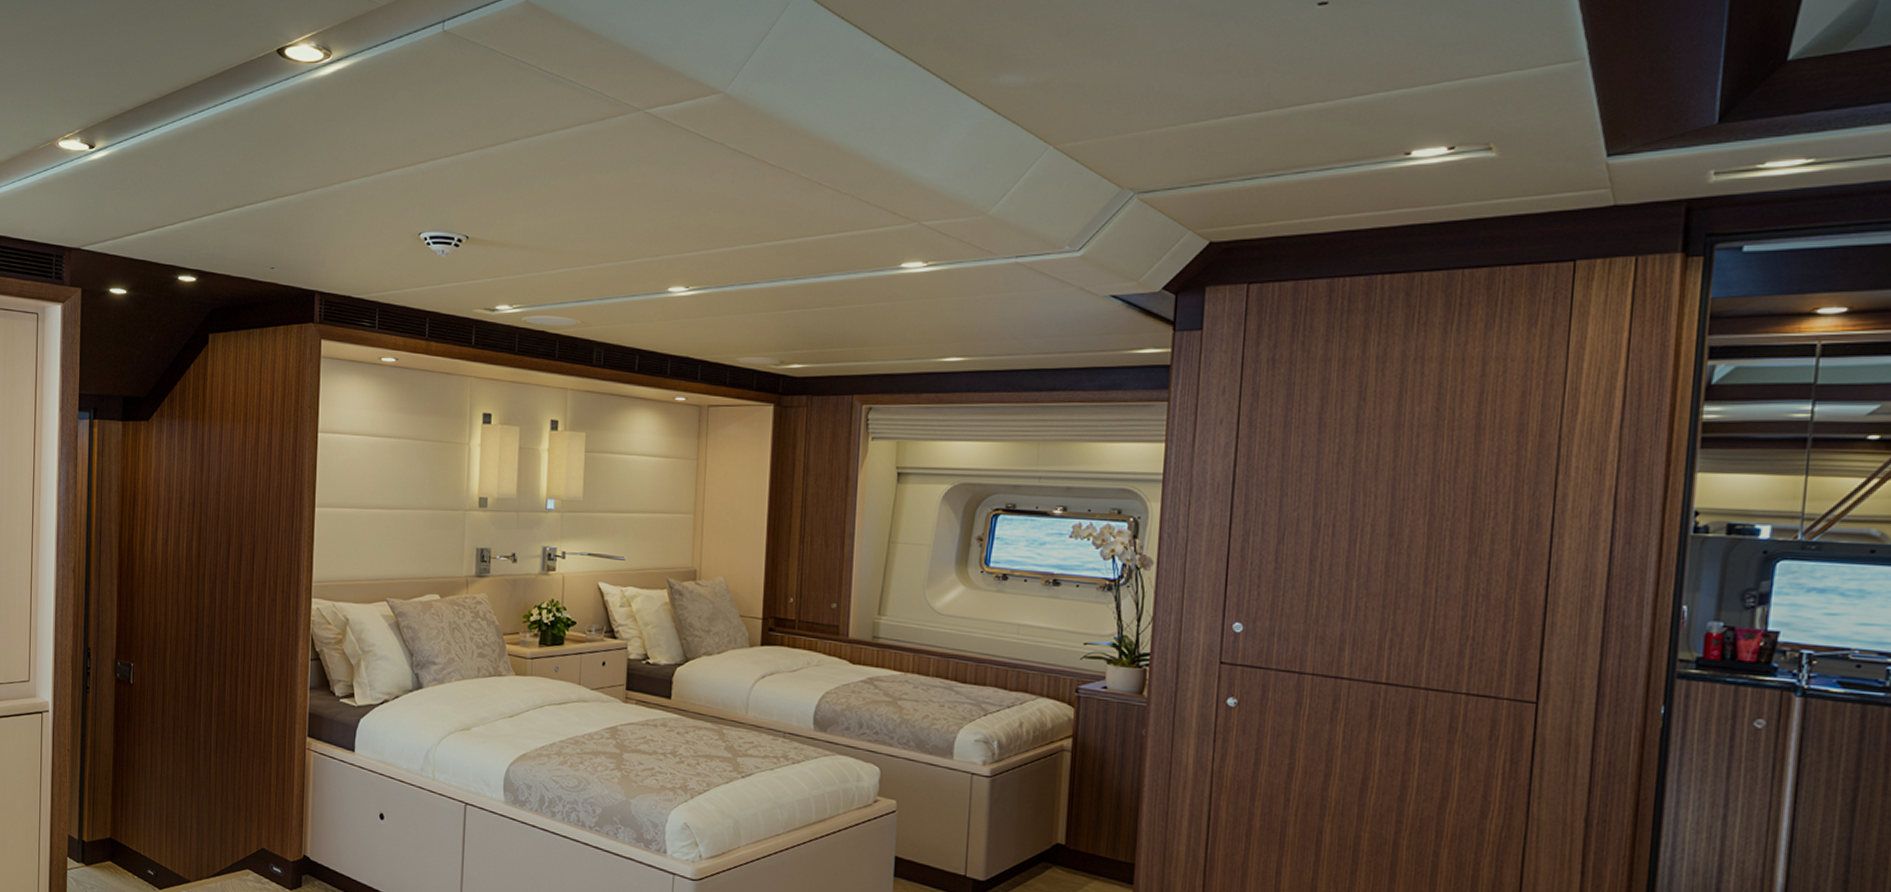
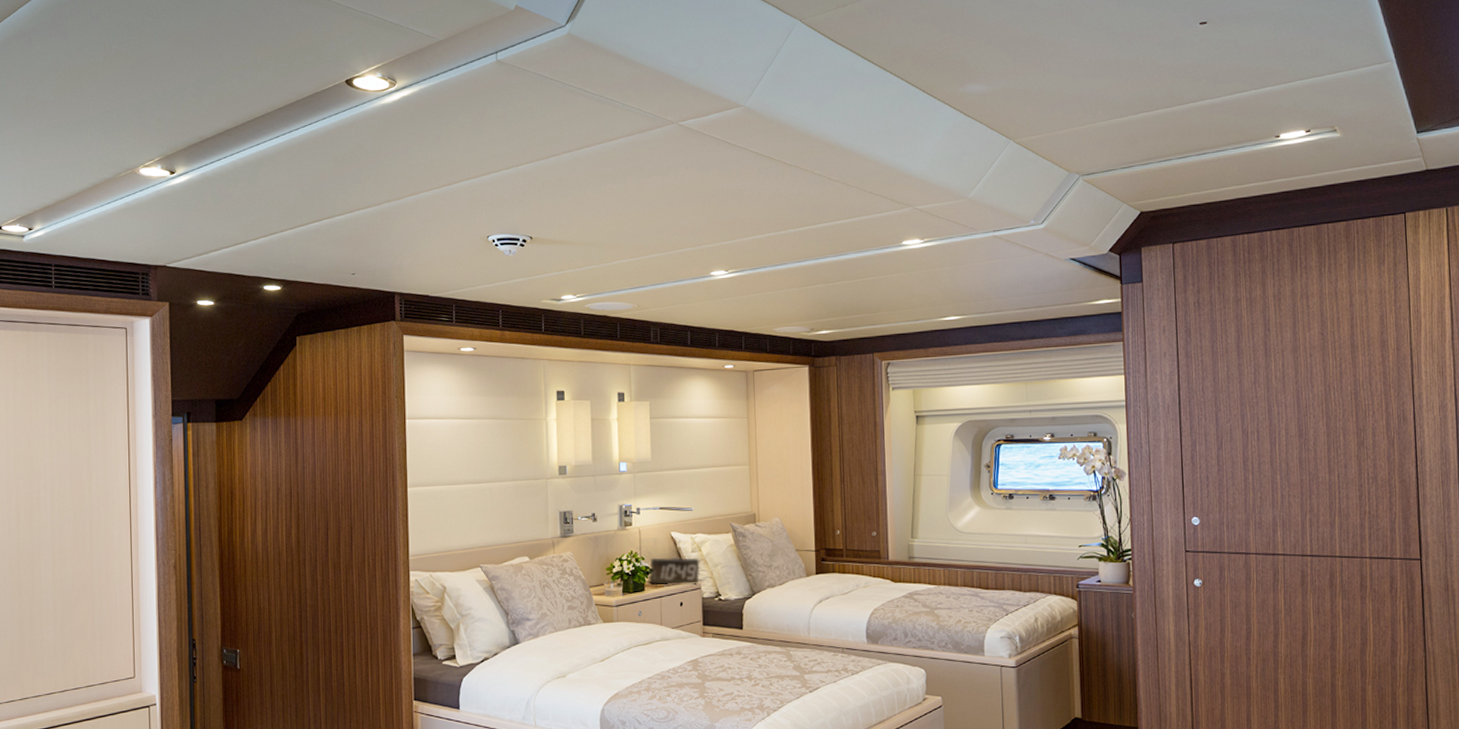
alarm clock: none [568,609,629,645] -> present [648,557,700,586]

